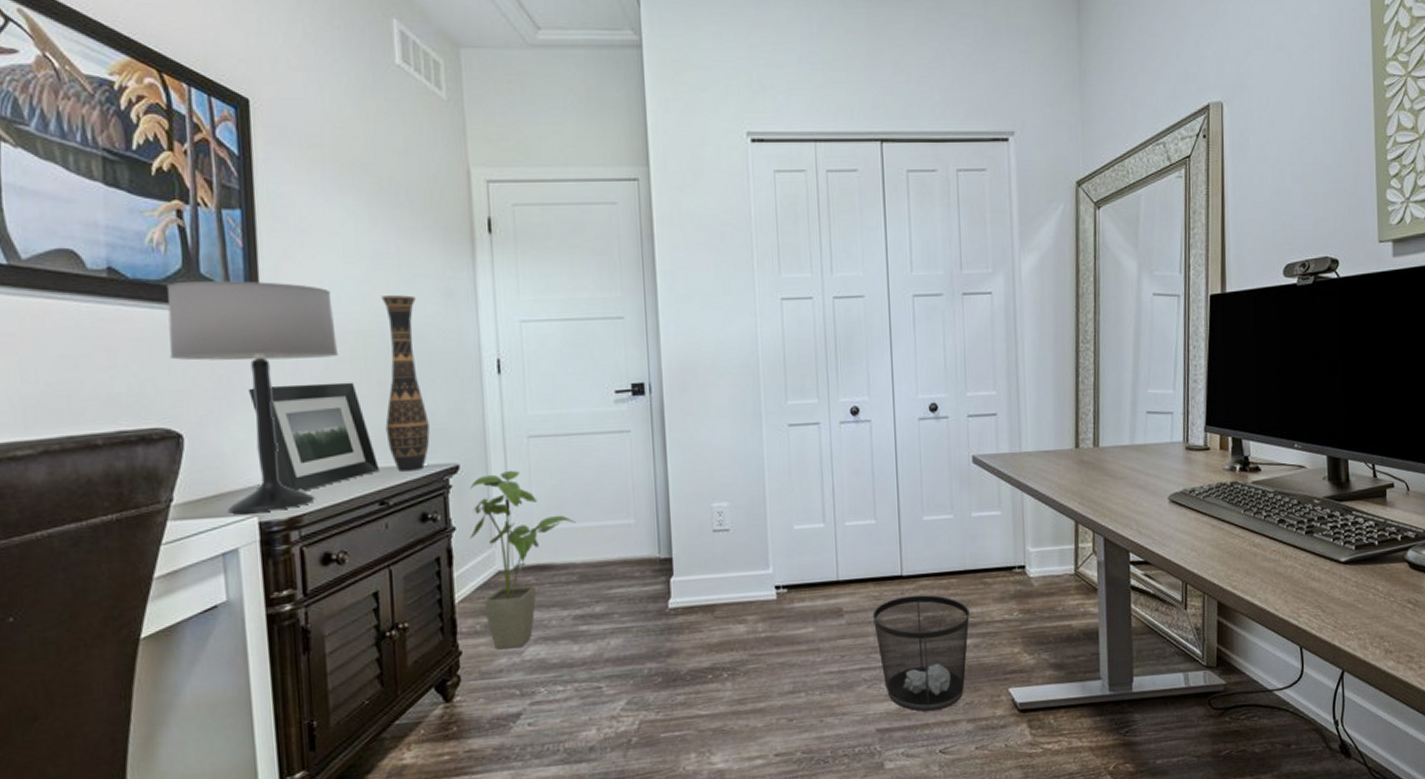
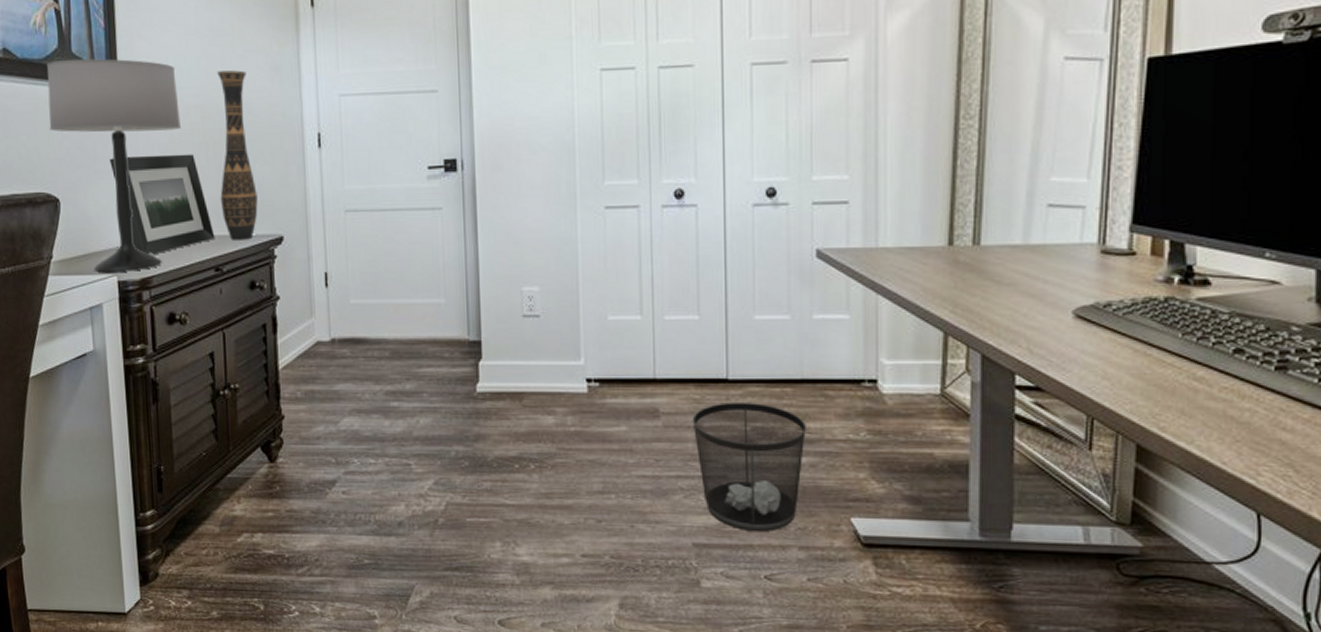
house plant: present [470,470,576,650] -> none [292,243,389,418]

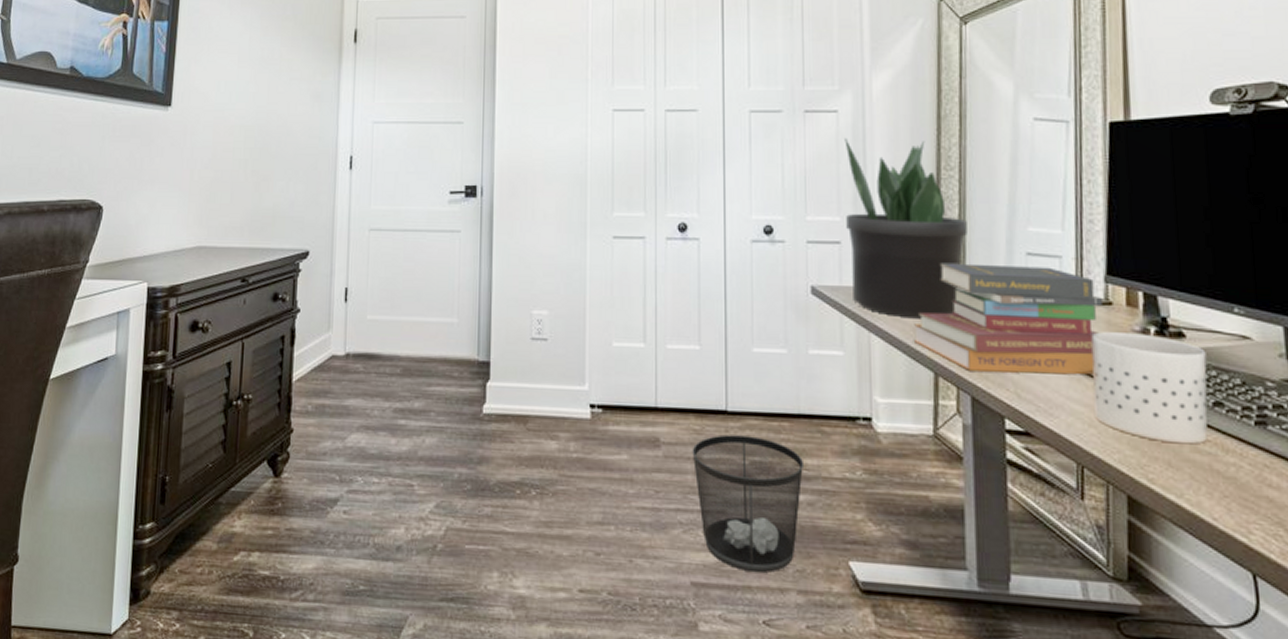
table lamp: present [46,58,182,272] -> none [103,80,226,279]
picture frame: present [110,154,215,255] -> none [155,169,245,264]
decorative vase: present [217,70,258,240] -> none [253,96,290,253]
planter: none [855,88,985,278] -> present [844,137,967,319]
books: none [924,218,1125,328] -> present [914,263,1102,376]
mug: none [1108,283,1231,392] -> present [1091,332,1208,445]

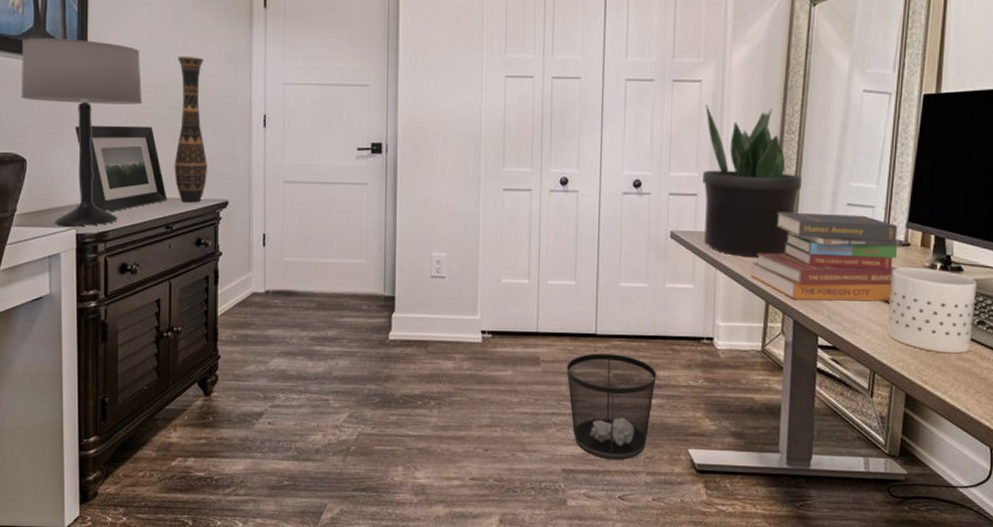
table lamp: none [103,80,226,279] -> present [21,38,143,226]
picture frame: none [155,169,245,264] -> present [75,125,167,212]
decorative vase: none [253,96,290,253] -> present [174,57,207,203]

